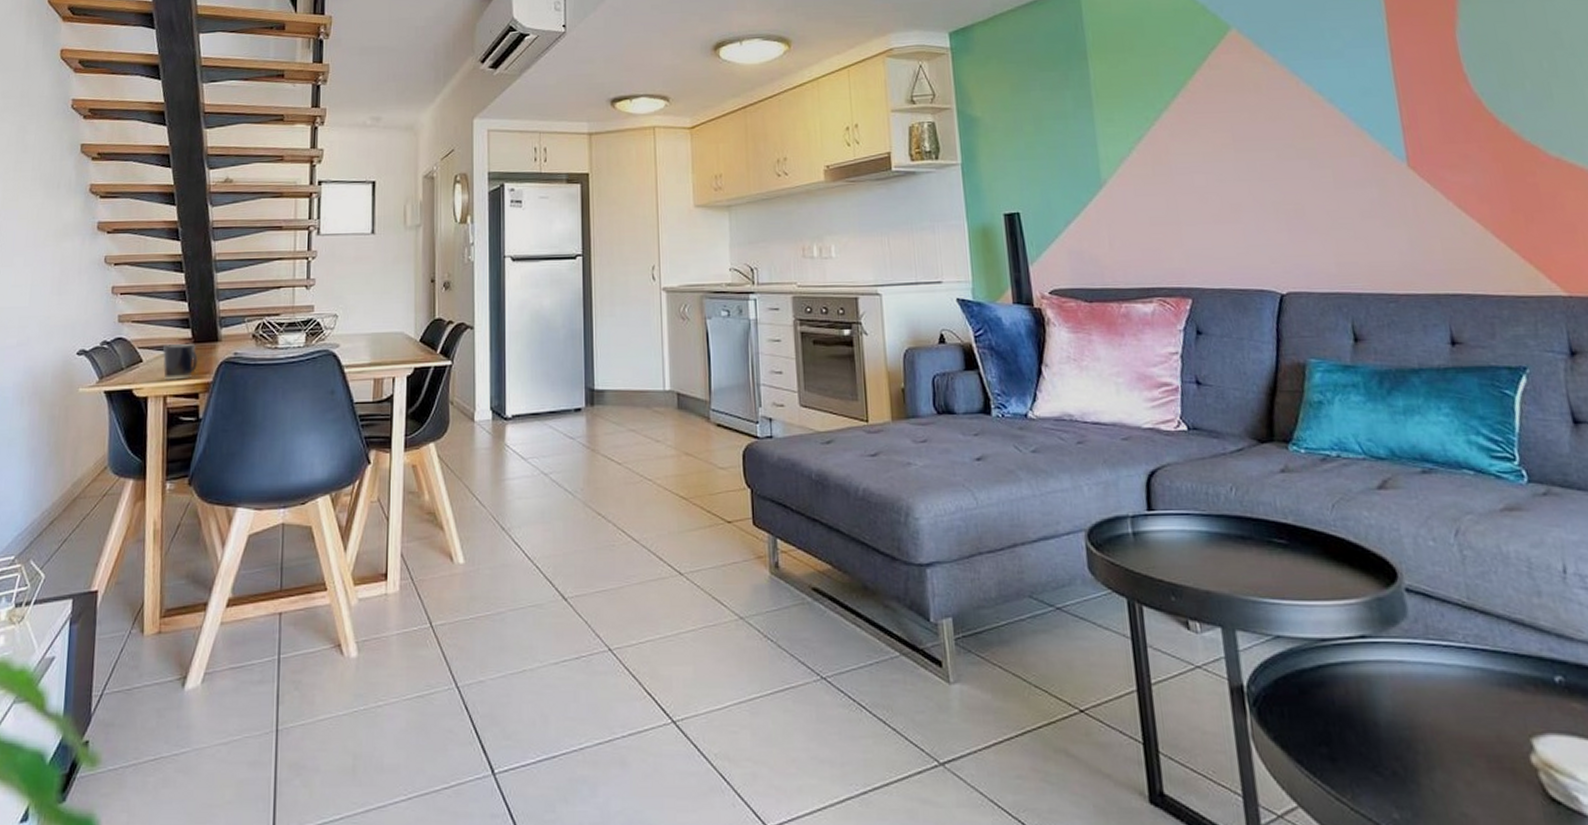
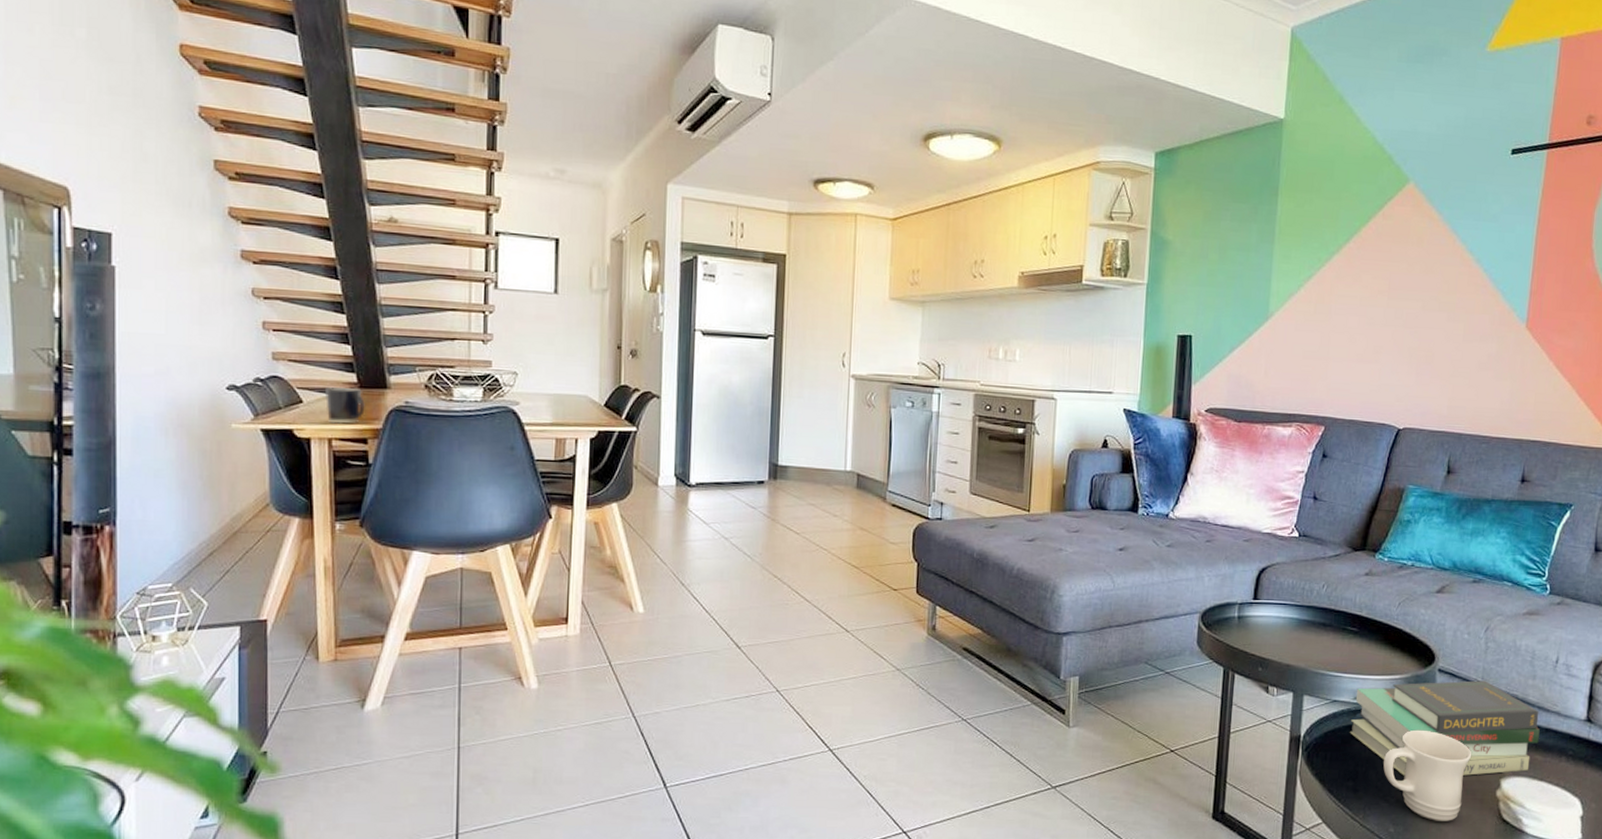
books: none [1303,601,1571,737] -> present [1349,680,1540,776]
mug: none [1361,671,1486,804] -> present [1383,729,1472,822]

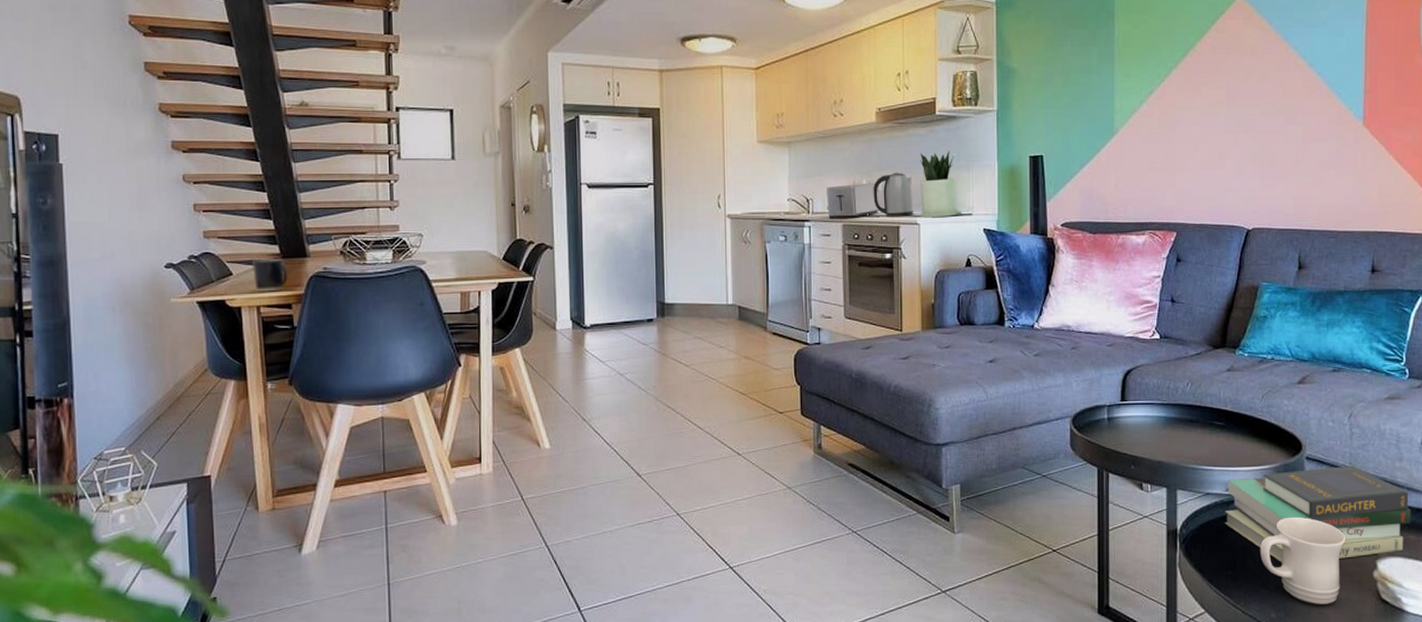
toaster: none [959,351,1014,388] -> present [827,182,878,220]
kettle: none [1009,342,1052,391] -> present [873,172,914,217]
planter: none [1055,322,1103,394] -> present [918,150,963,218]

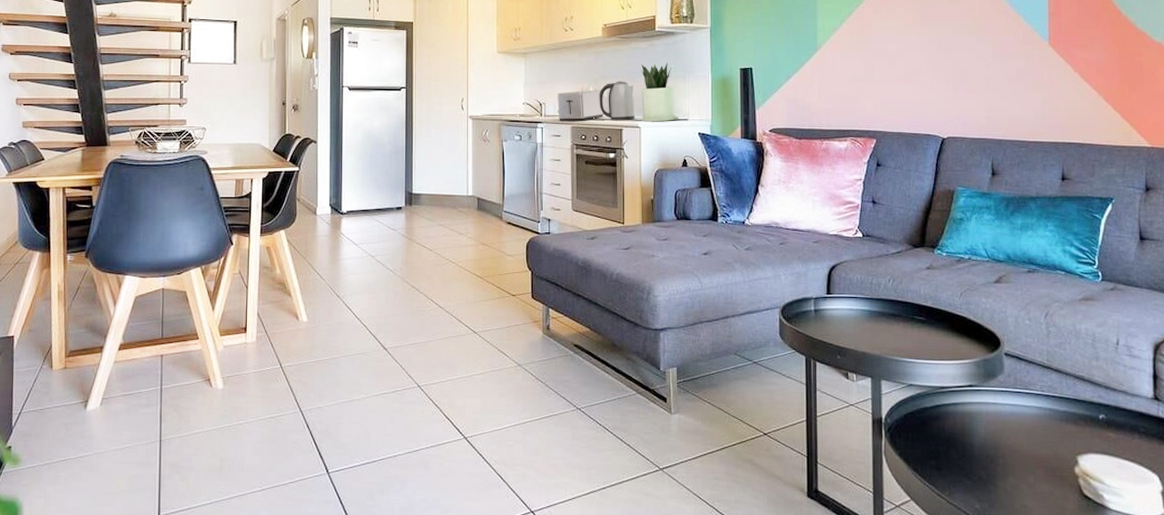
mug: present [252,258,288,292] -> none [61,146,91,175]
books: present [1224,466,1411,562] -> none [927,363,1110,454]
mug: present [1260,516,1346,606] -> none [963,410,1047,499]

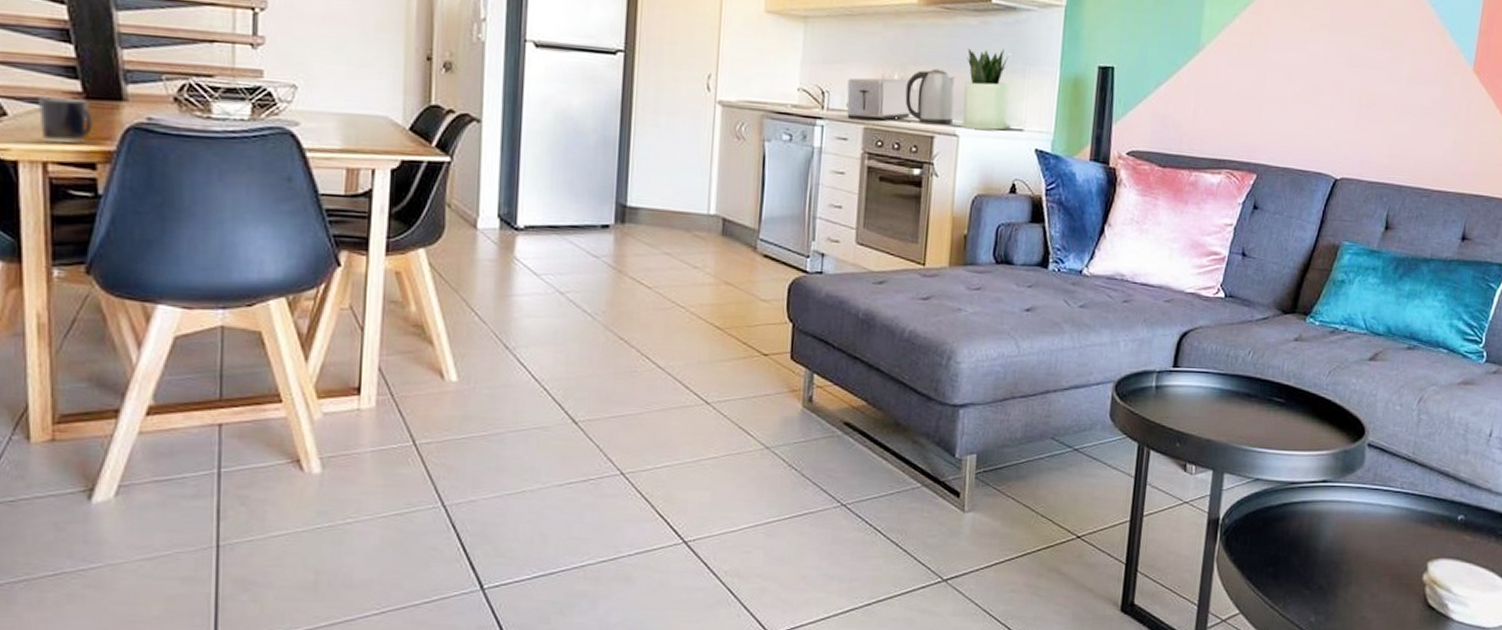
mug: none [61,146,91,175] -> present [39,97,93,144]

